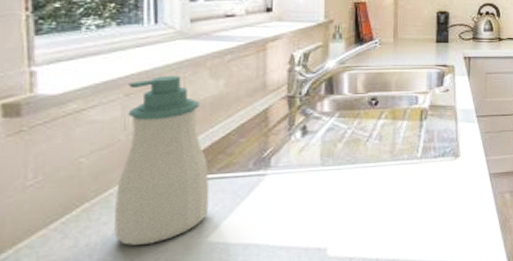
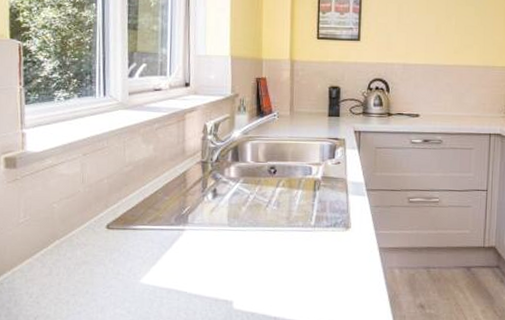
soap bottle: present [114,75,210,246] -> none [75,139,142,280]

